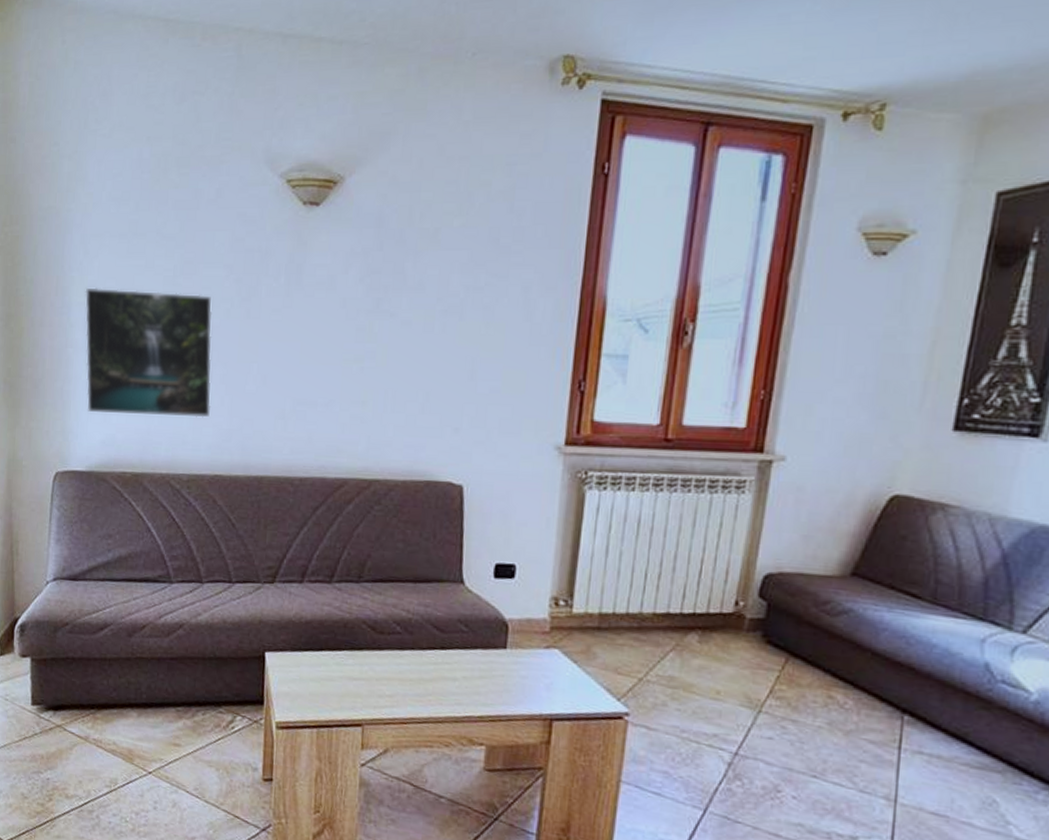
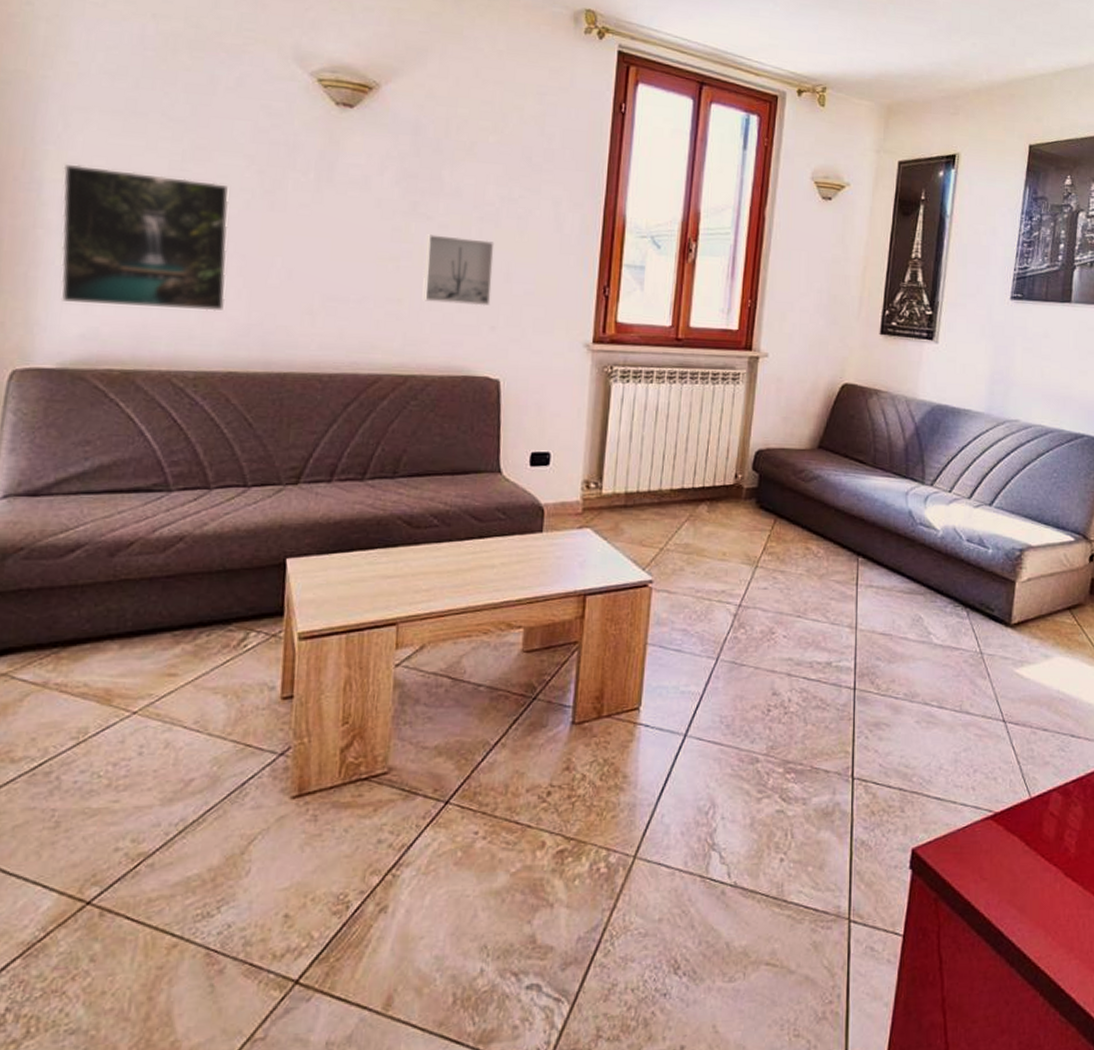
wall art: none [385,332,459,407] -> present [422,234,495,306]

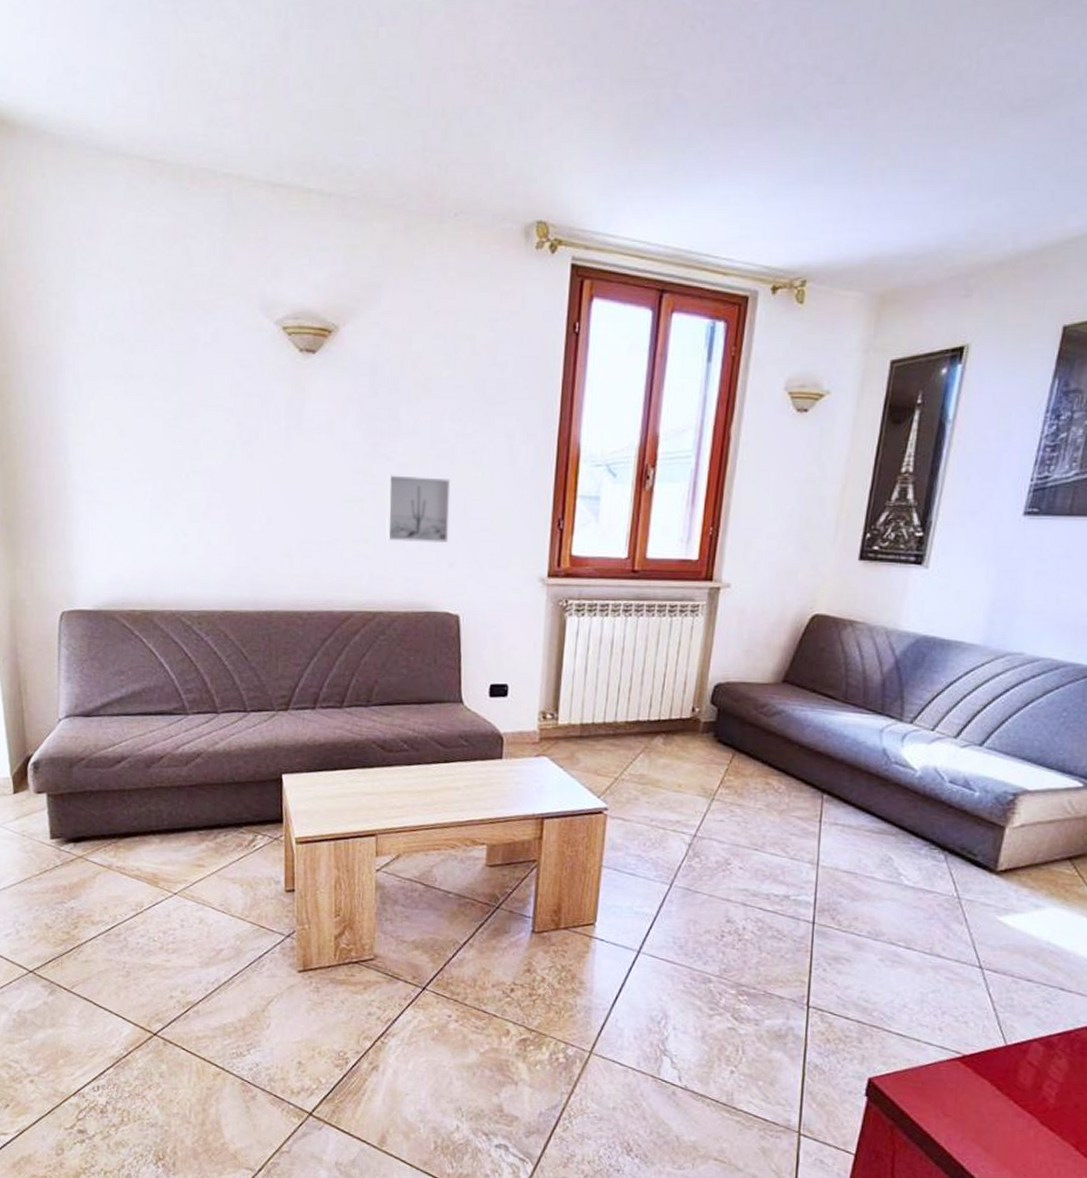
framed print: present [60,164,229,311] -> none [82,428,218,556]

